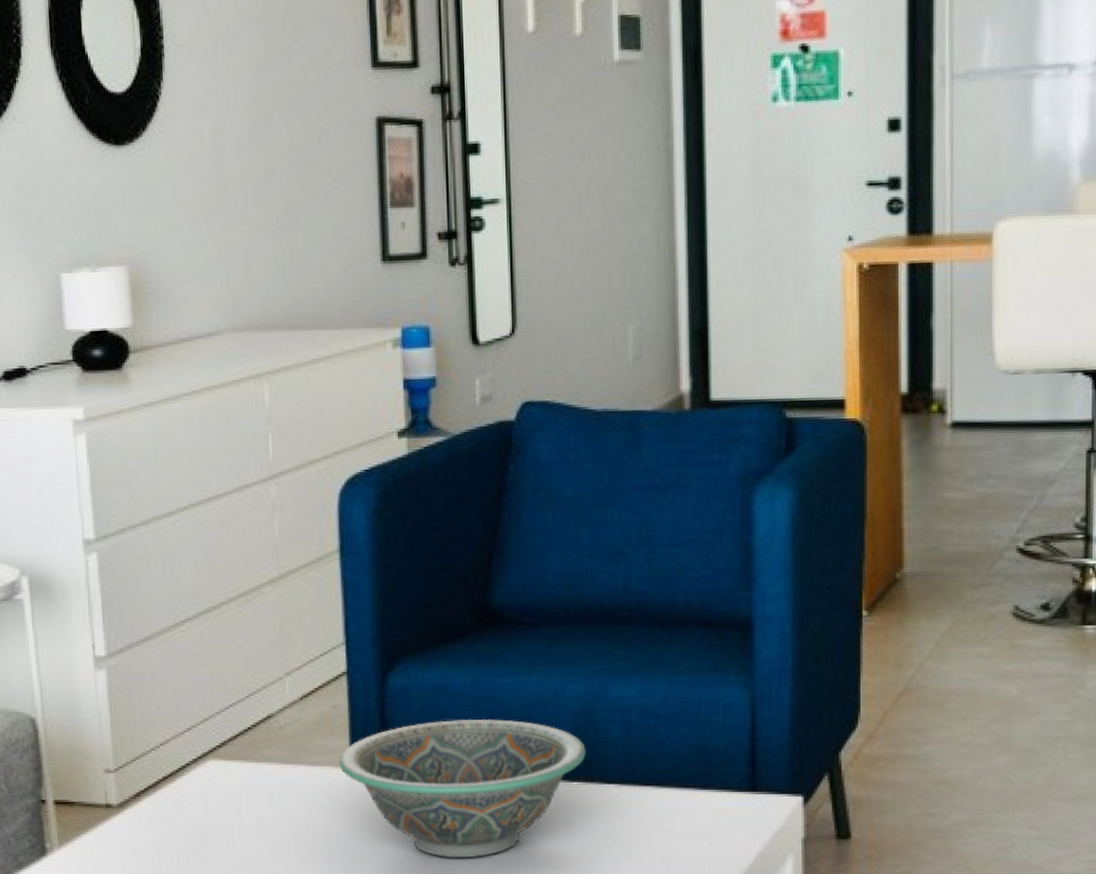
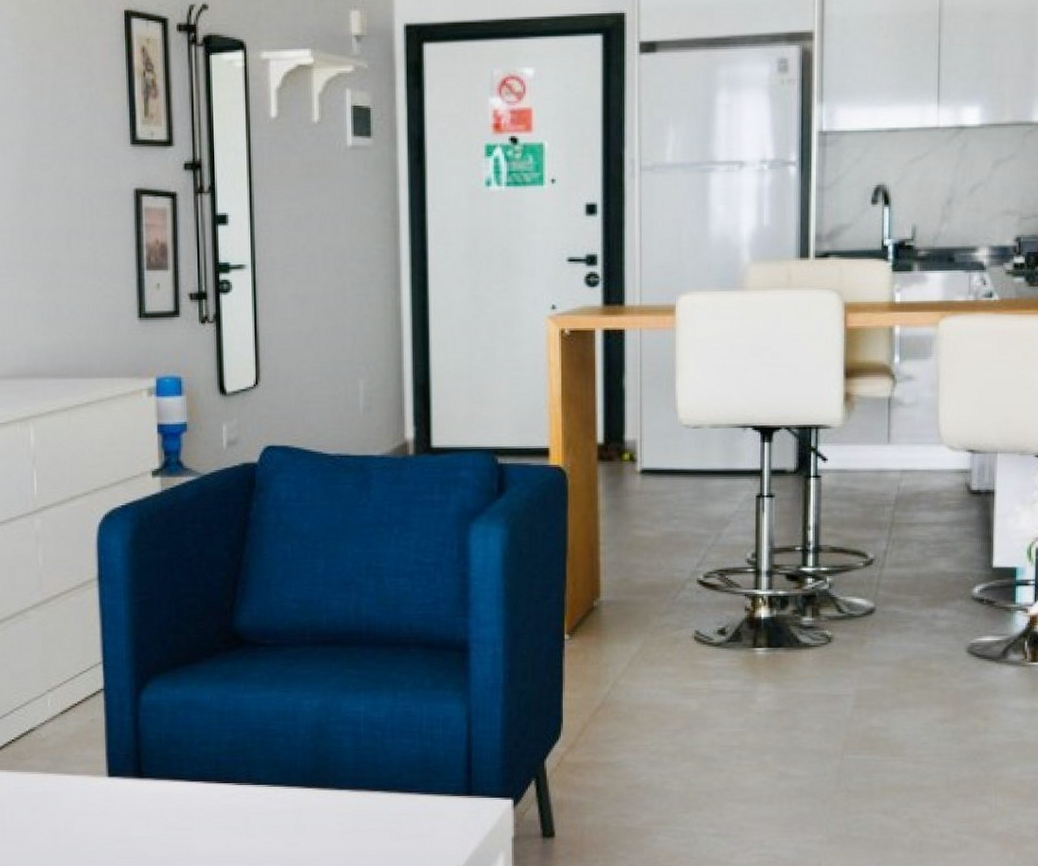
decorative bowl: present [339,718,586,858] -> none [96,731,321,858]

